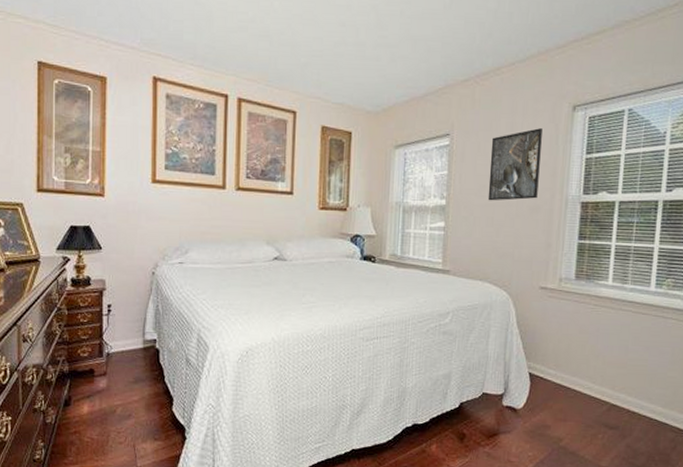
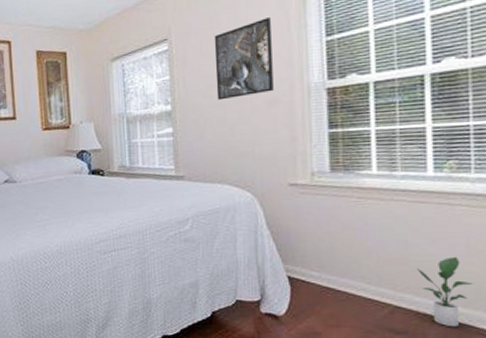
potted plant: none [632,364,672,425] -> present [416,257,473,327]

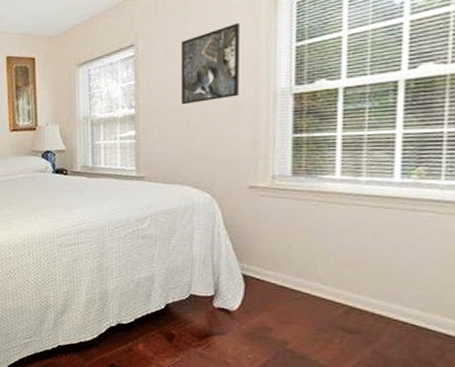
potted plant: present [416,257,473,327] -> none [375,262,434,330]

